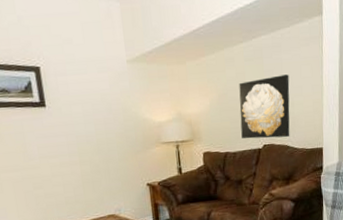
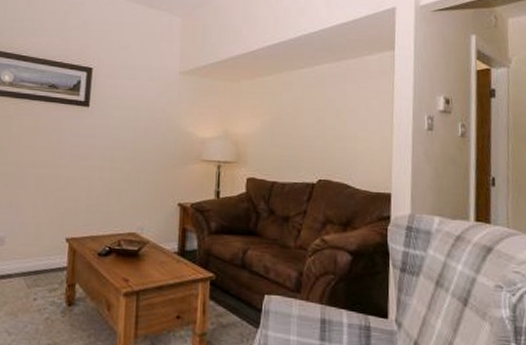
wall art: present [239,74,290,139] -> none [293,106,354,176]

